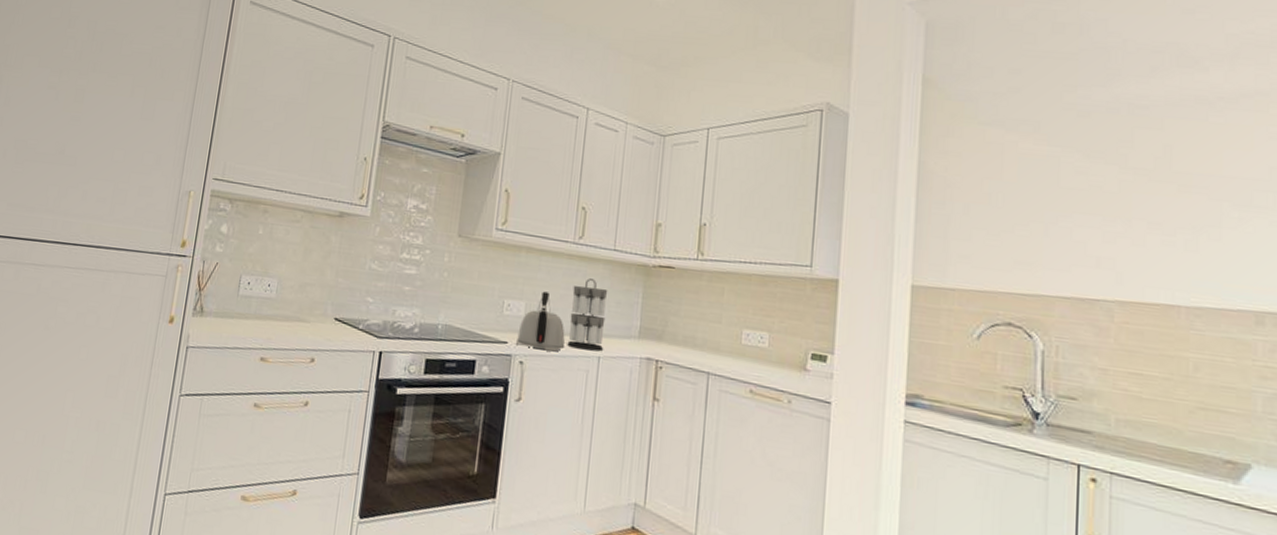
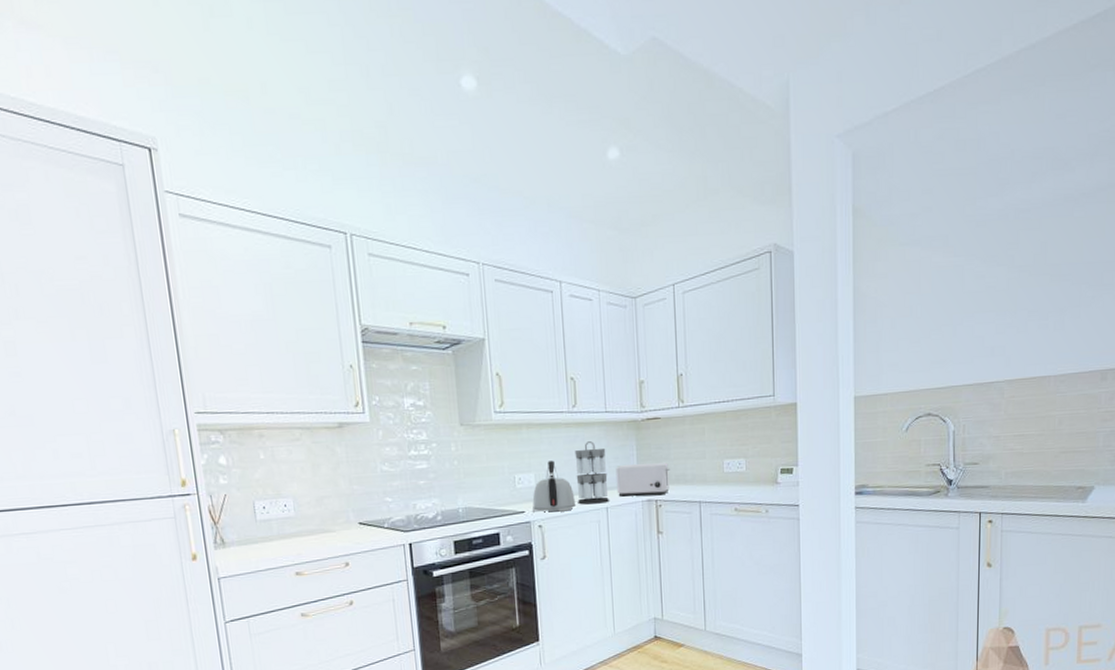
toaster: none [613,311,678,356] -> present [615,463,670,497]

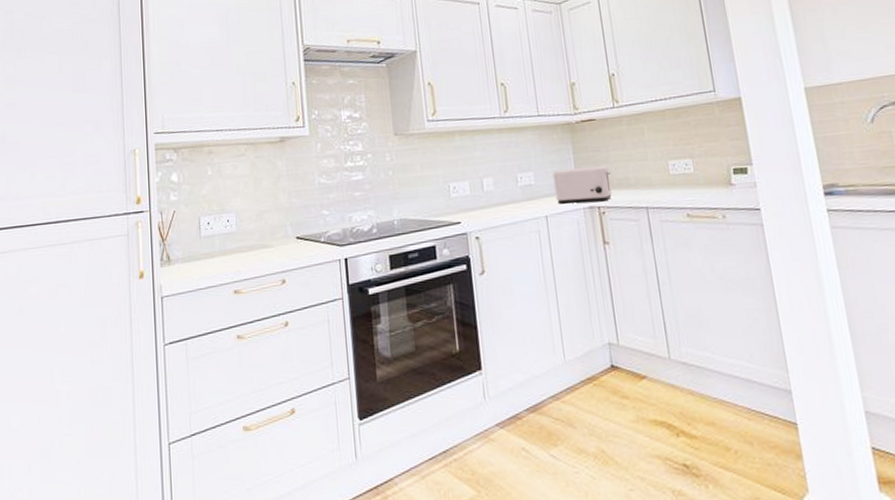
kettle: present [532,460,577,512] -> none [468,167,514,223]
spice rack: present [574,441,609,505] -> none [509,146,548,214]

